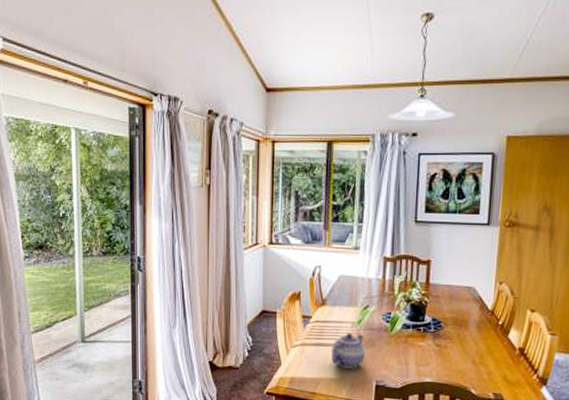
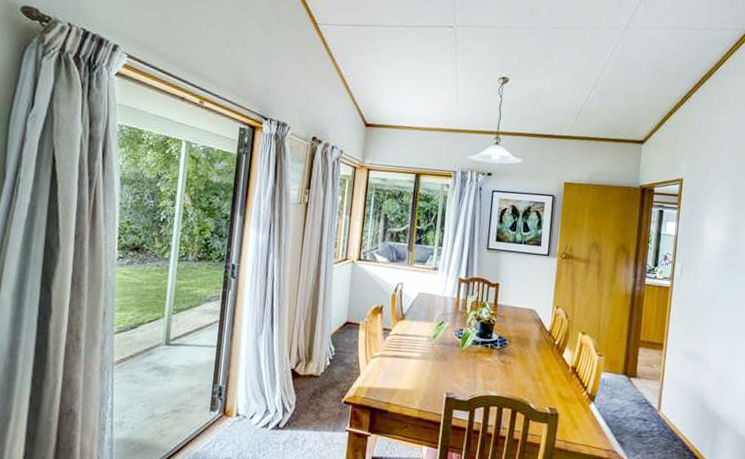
teapot: present [330,332,366,370] -> none [406,346,439,382]

